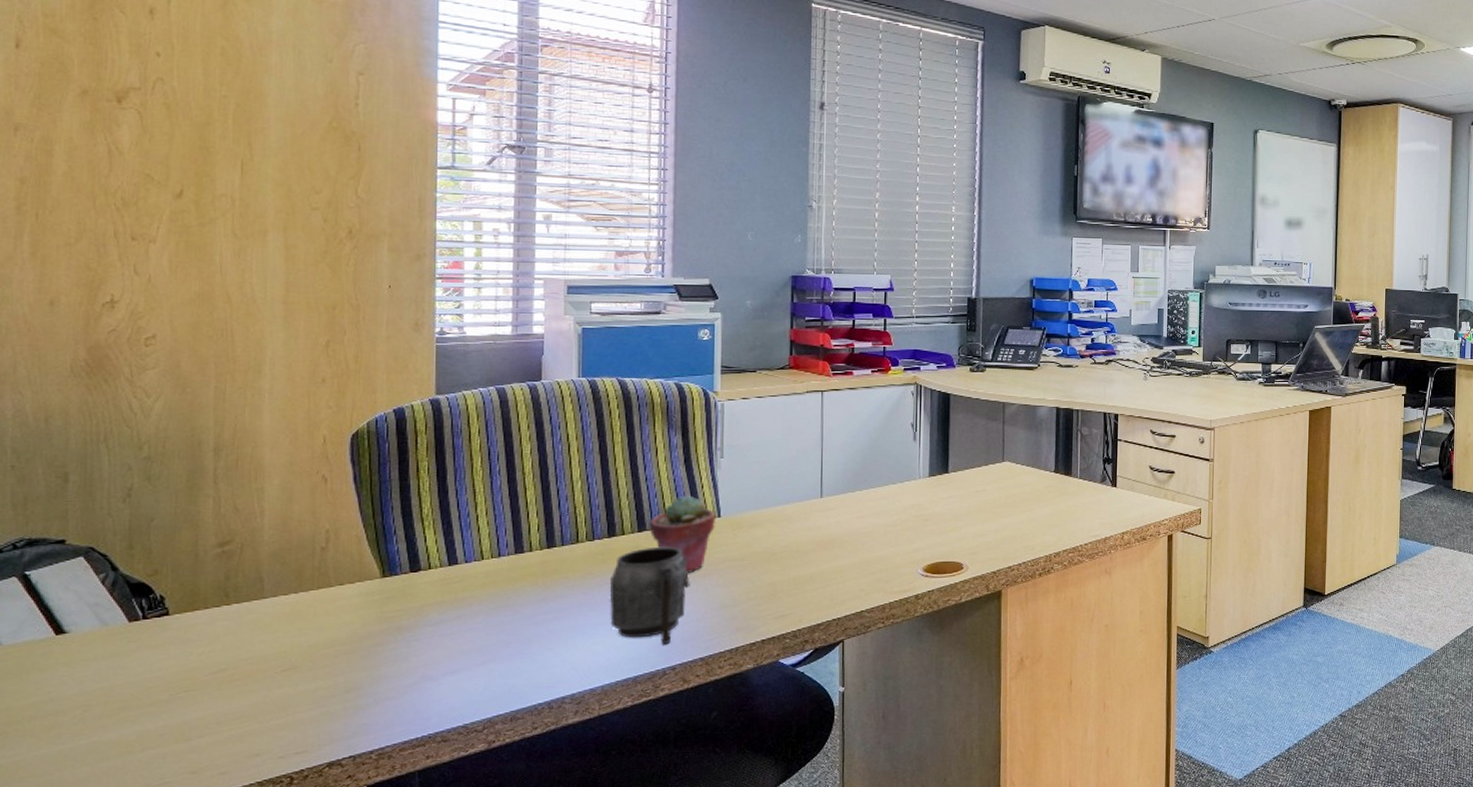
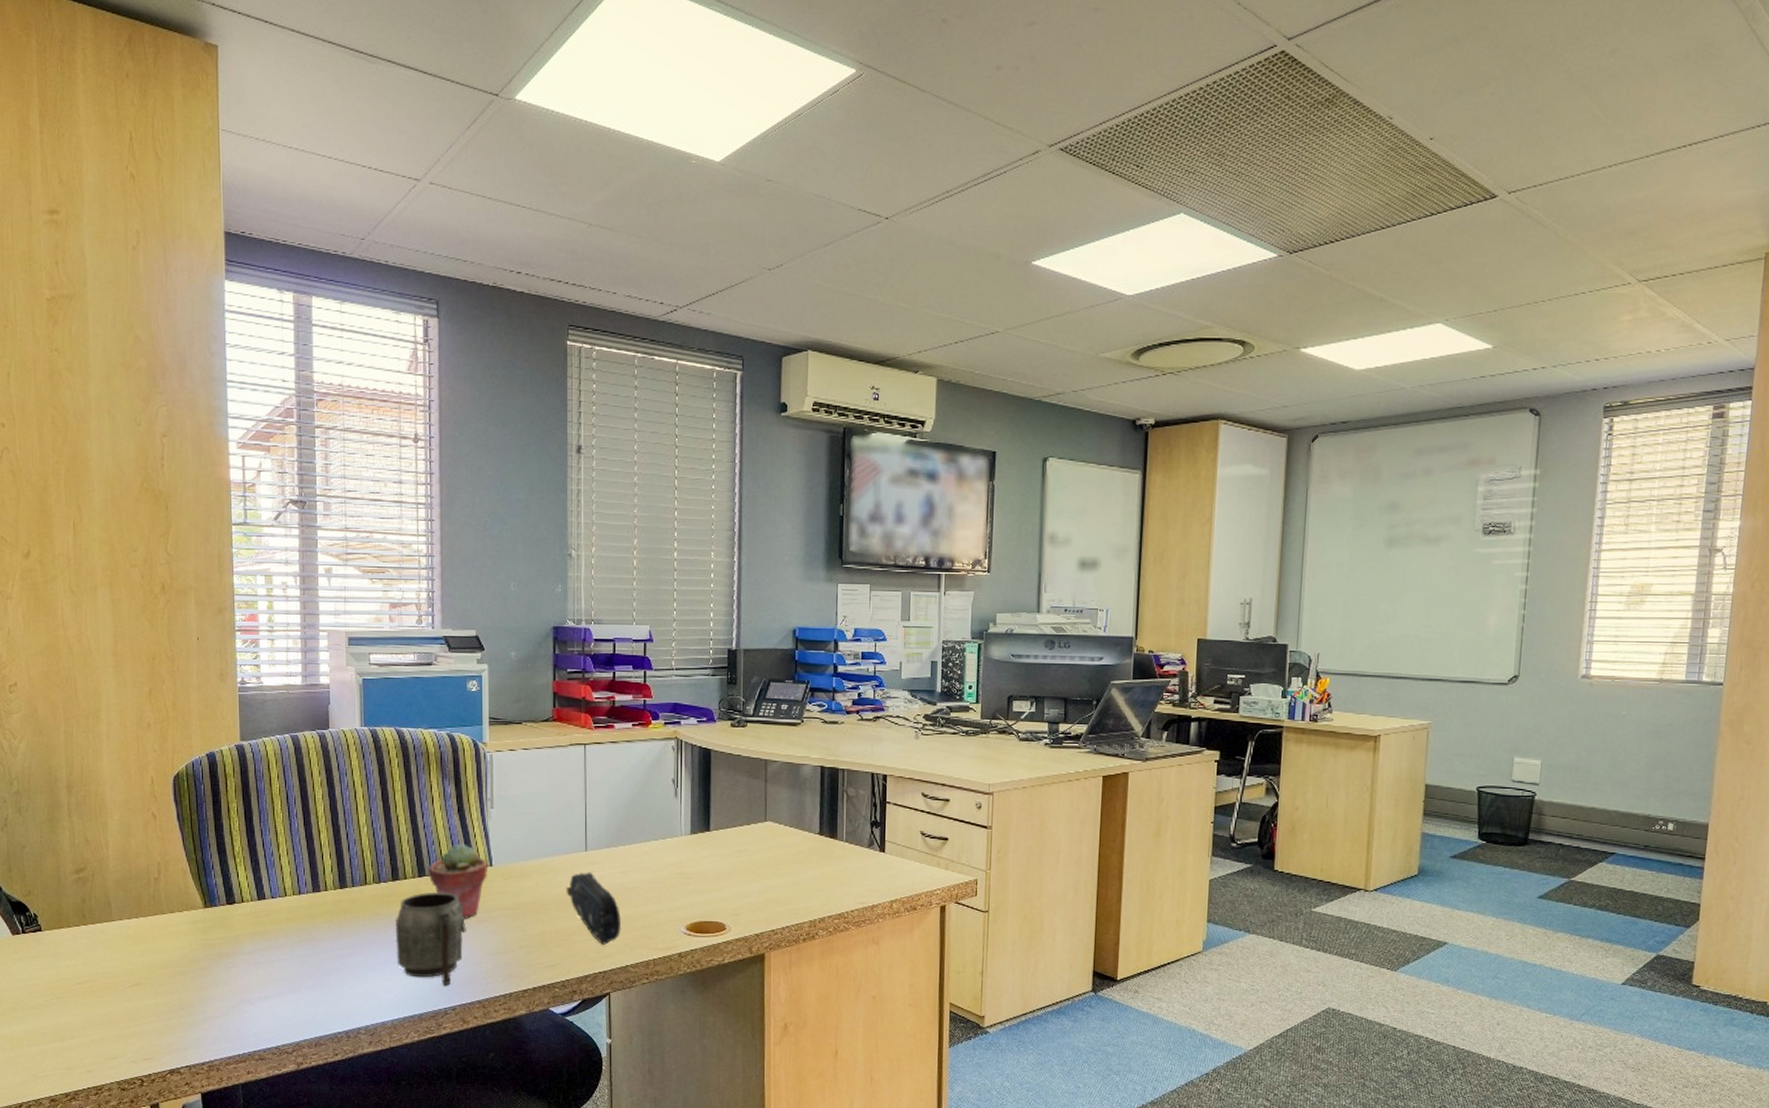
pencil case: none [799,518,858,592] -> present [566,872,622,946]

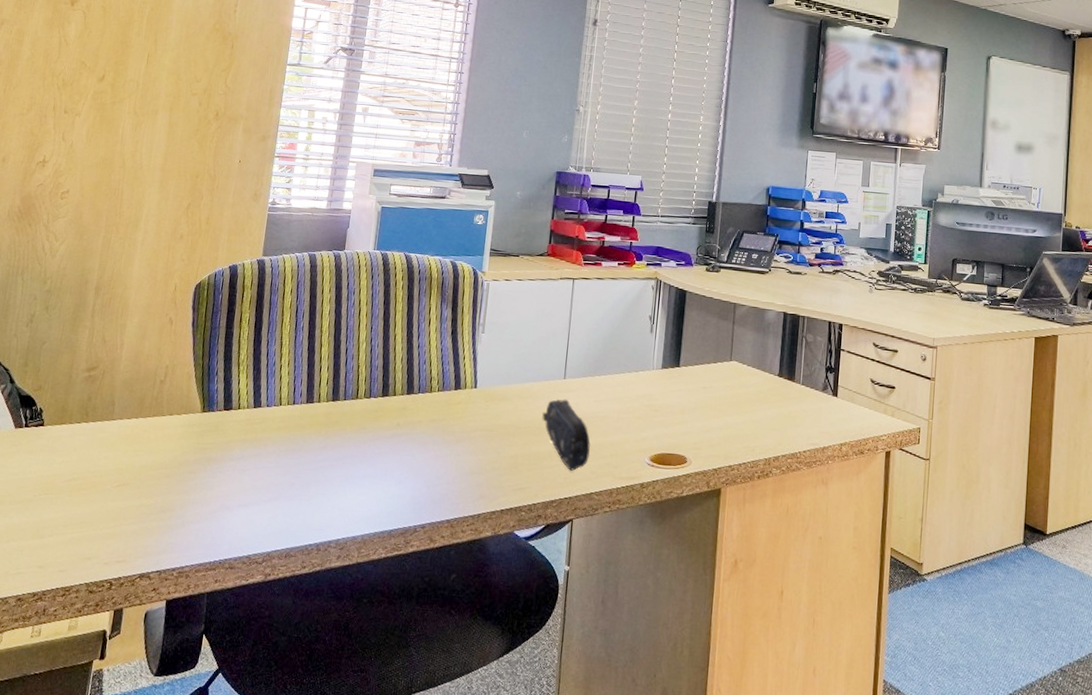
mug: present [395,892,466,986] -> none [375,409,445,503]
potted succulent: present [428,843,489,920] -> none [416,364,473,439]

